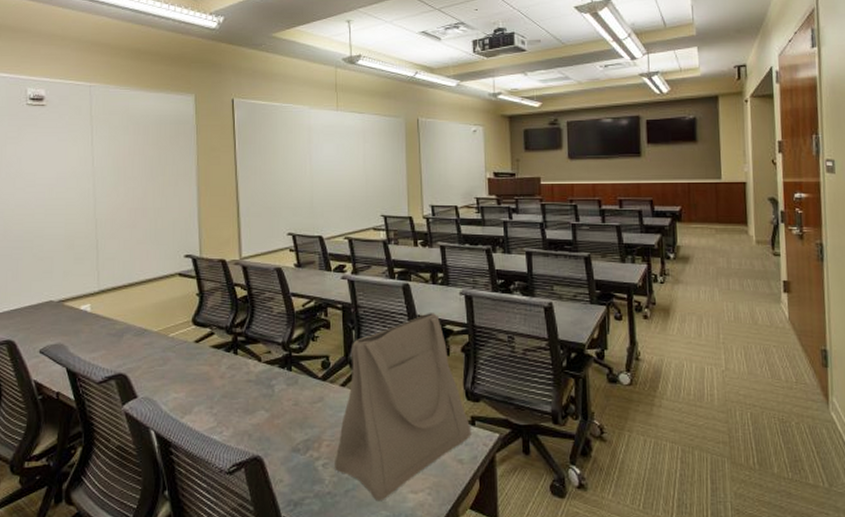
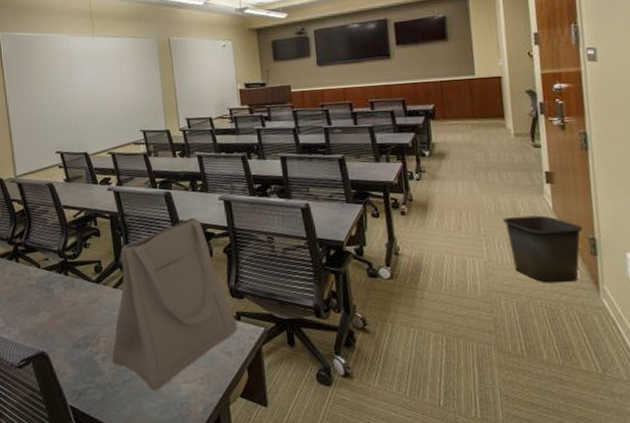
waste bin: none [741,325,816,394] -> present [502,215,583,283]

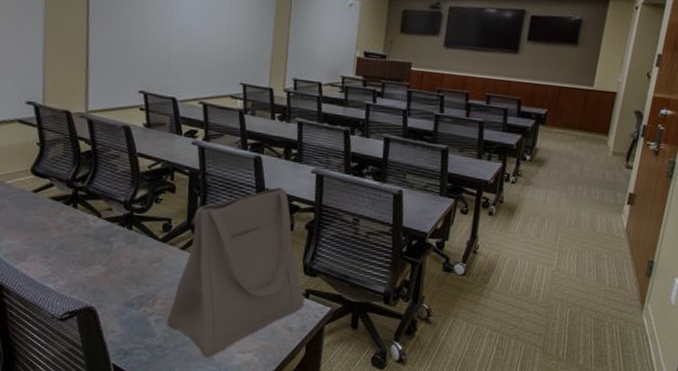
waste bin: present [502,215,583,283] -> none [577,231,647,299]

